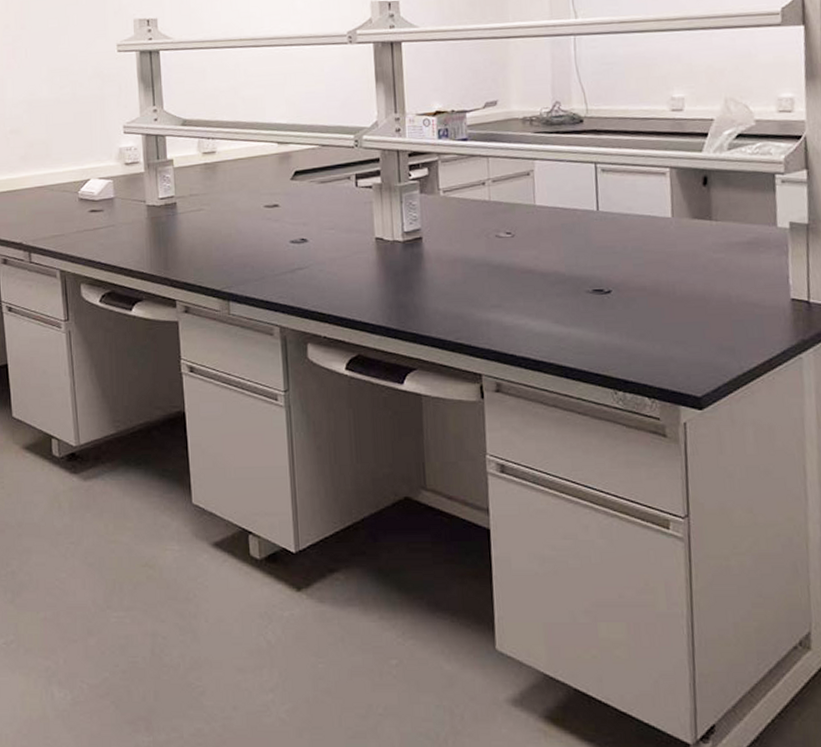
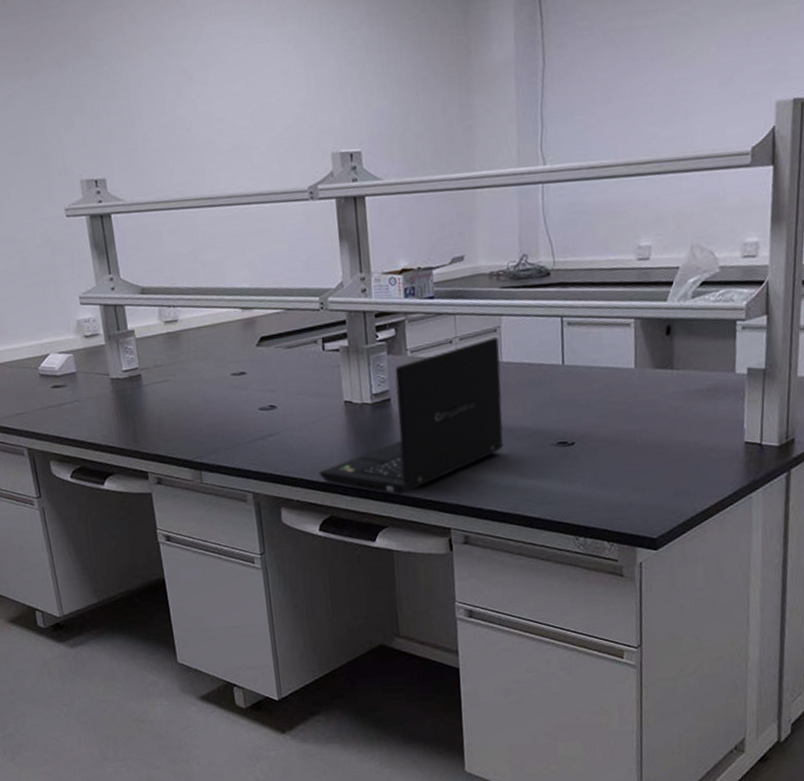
laptop: none [347,181,537,337] -> present [319,337,504,496]

